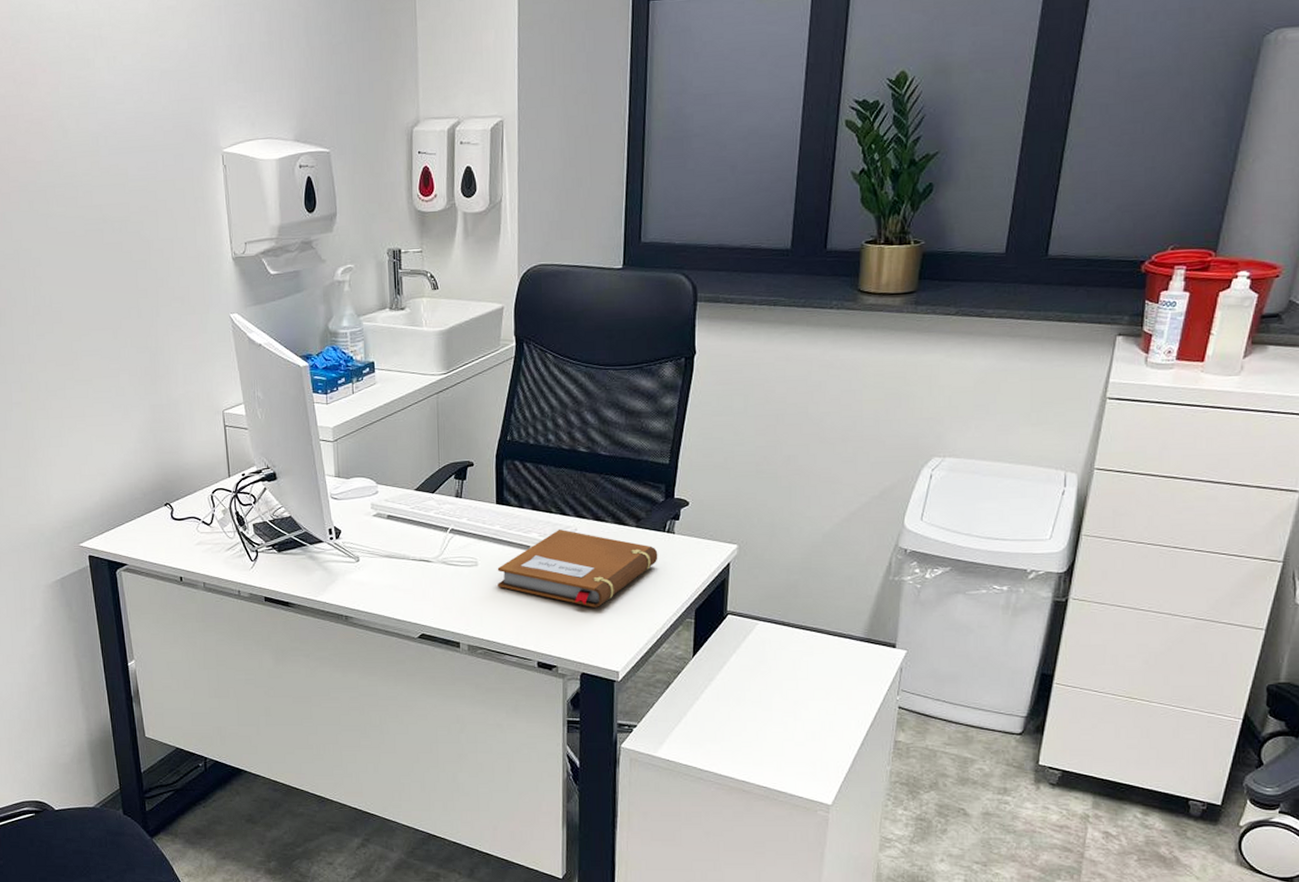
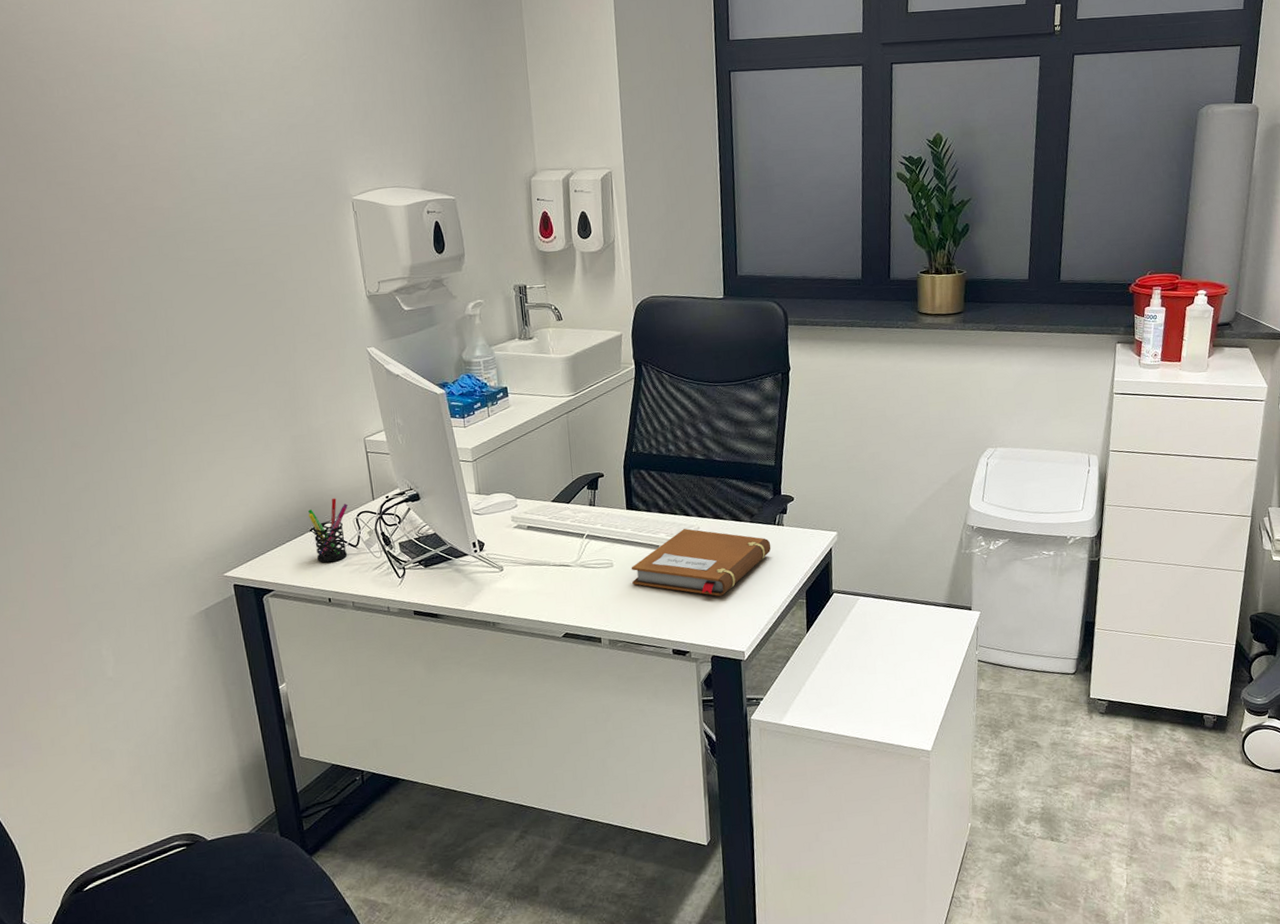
pen holder: none [164,472,203,540] -> present [308,498,348,563]

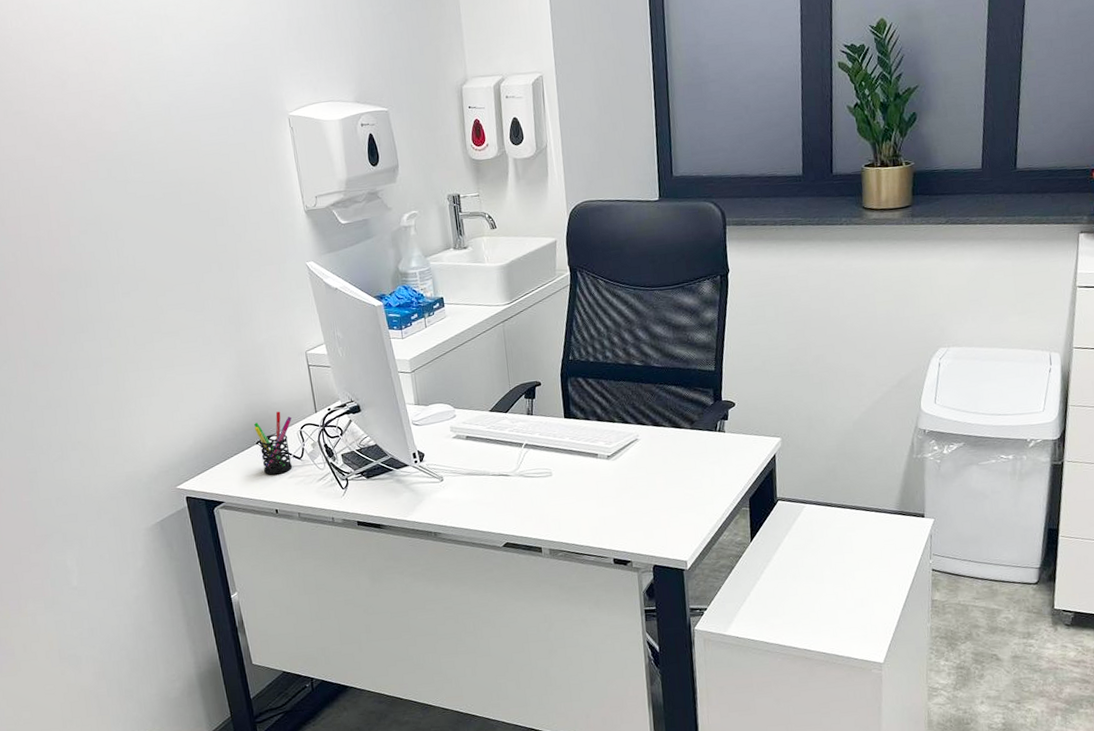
notebook: present [631,529,771,596] -> none [570,436,713,505]

